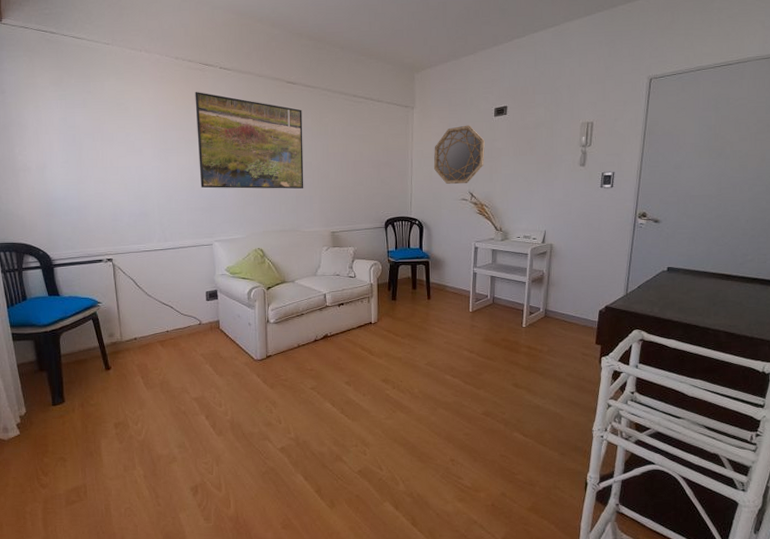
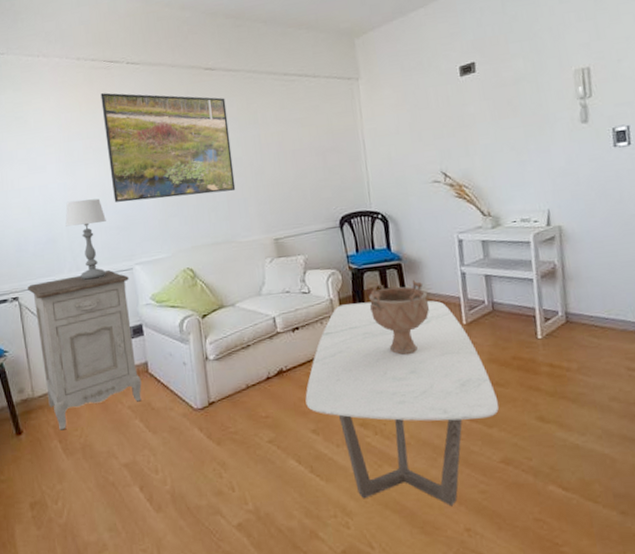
nightstand: none [120,243,213,369] -> present [26,269,142,431]
table lamp: none [157,182,193,250] -> present [65,198,106,280]
coffee table: none [343,288,487,443] -> present [305,300,499,507]
decorative bowl: none [401,273,446,331] -> present [369,279,429,355]
home mirror: present [433,125,485,184] -> none [389,90,456,165]

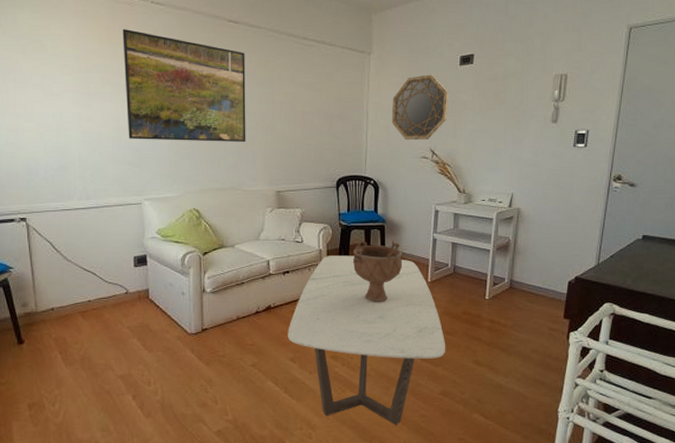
nightstand: present [26,269,142,431] -> none [35,201,142,343]
table lamp: present [65,198,106,280] -> none [78,132,119,209]
home mirror: none [389,90,456,165] -> present [391,74,448,139]

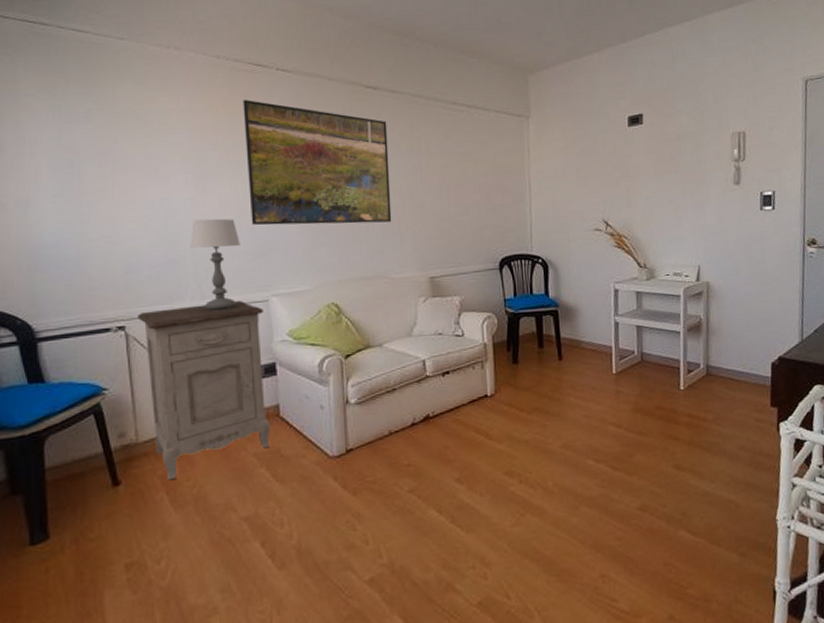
nightstand: none [35,201,142,343] -> present [136,300,271,481]
table lamp: none [78,132,119,209] -> present [190,218,240,310]
coffee table: present [288,255,446,426] -> none [451,348,640,554]
decorative bowl: present [353,239,403,302] -> none [524,326,582,402]
home mirror: present [391,74,448,139] -> none [556,137,620,211]

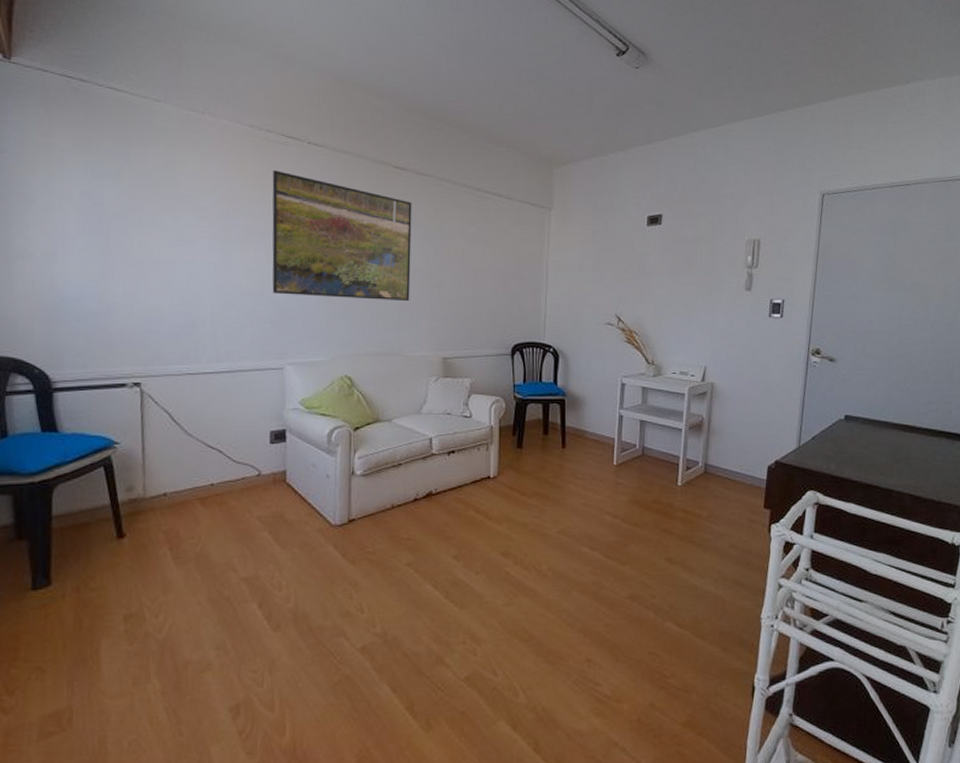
nightstand: present [136,300,271,481] -> none [152,365,278,537]
table lamp: present [190,218,240,310] -> none [210,284,260,374]

